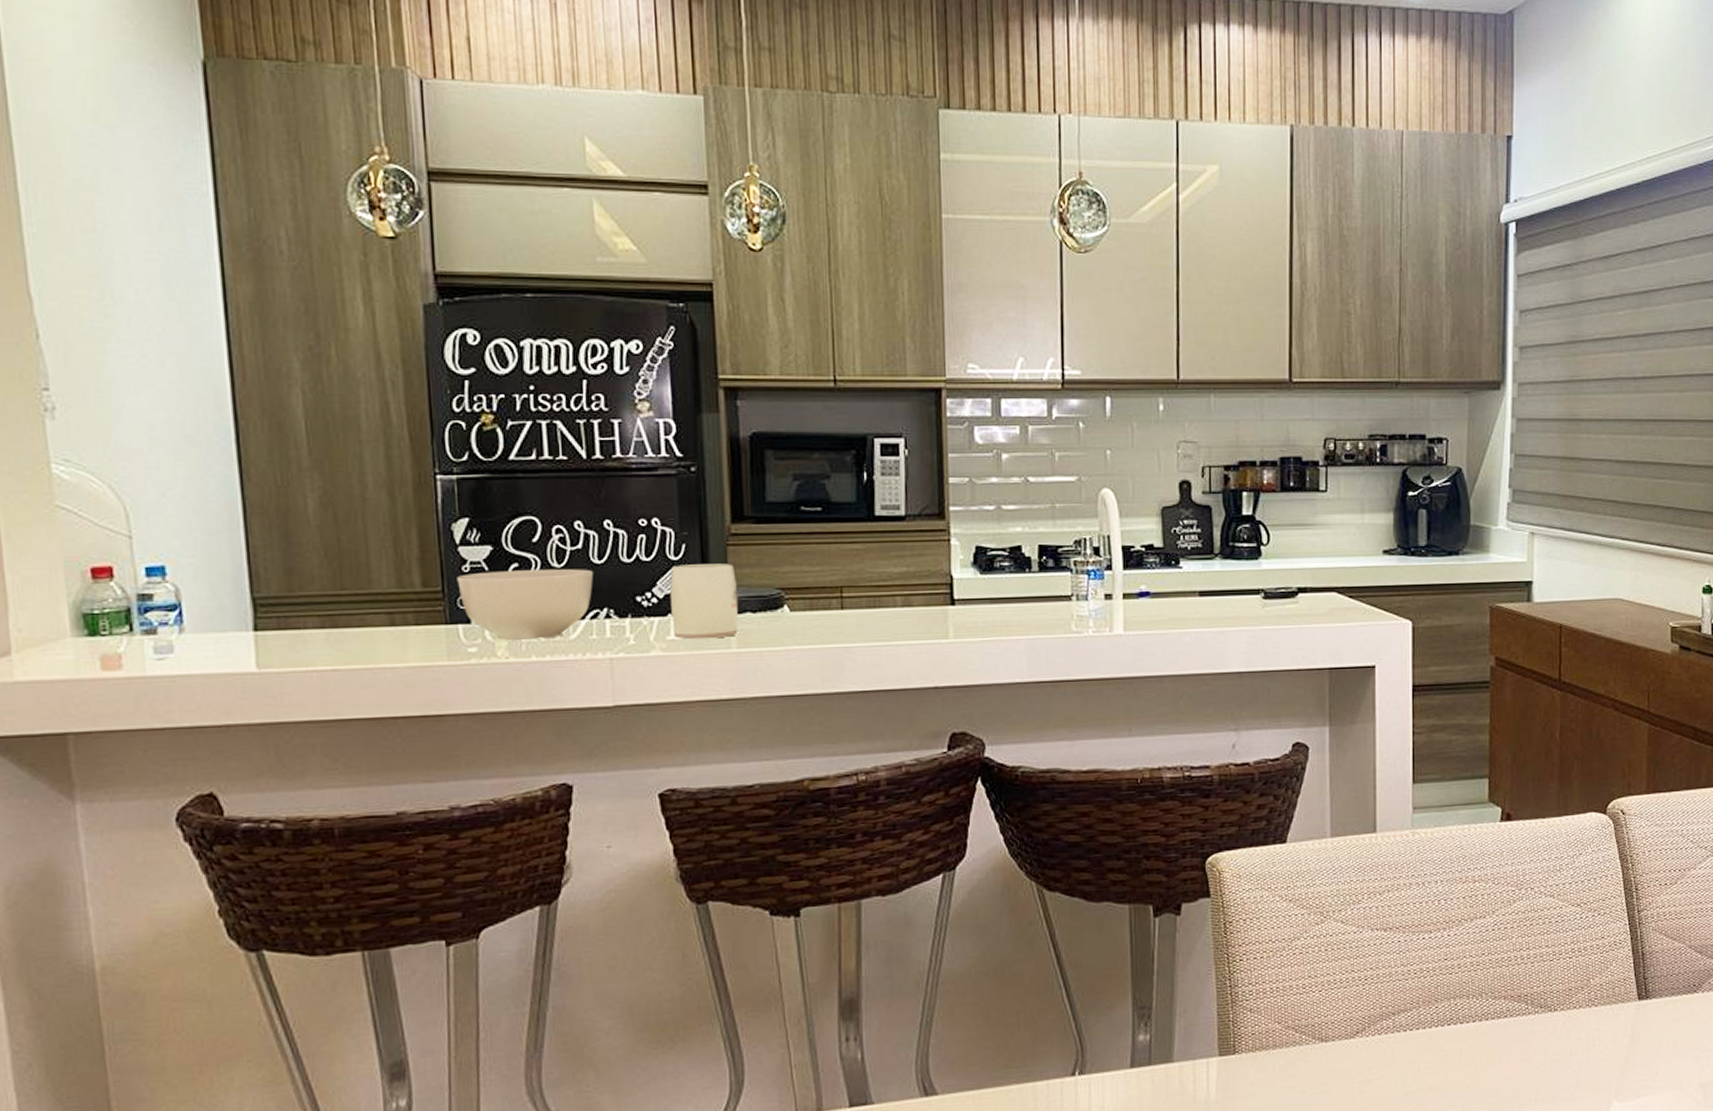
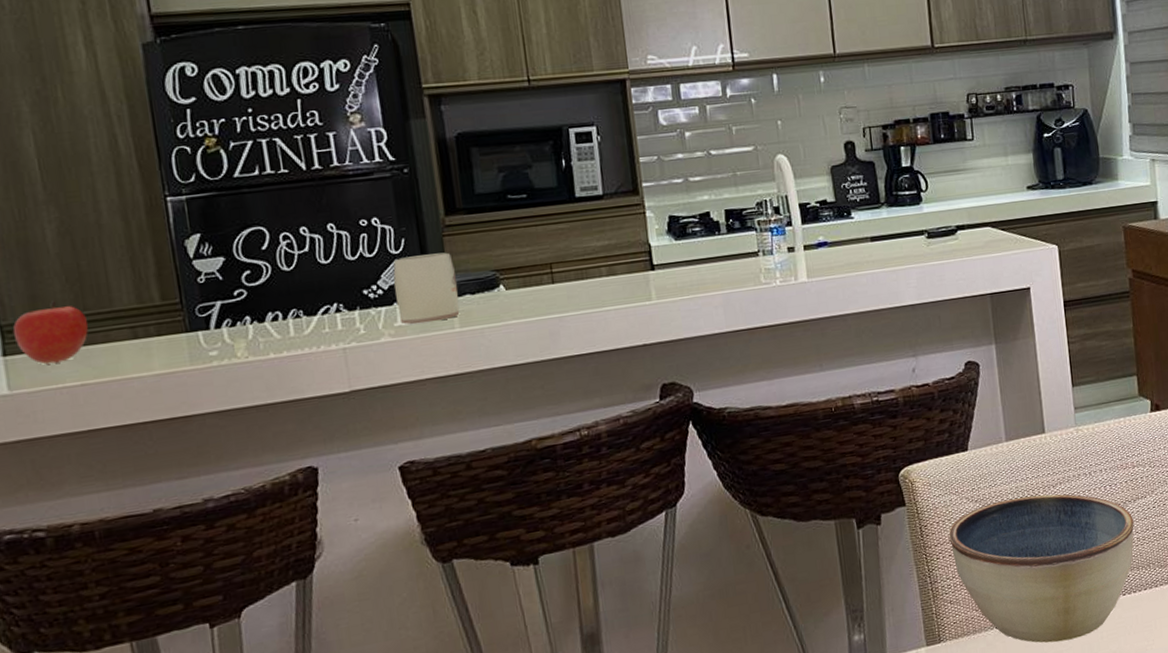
fruit: none [265,576,345,644] -> present [12,301,89,365]
bowl: present [457,569,594,640] -> none [193,269,322,342]
bowl: none [1256,901,1468,1069] -> present [948,494,1134,643]

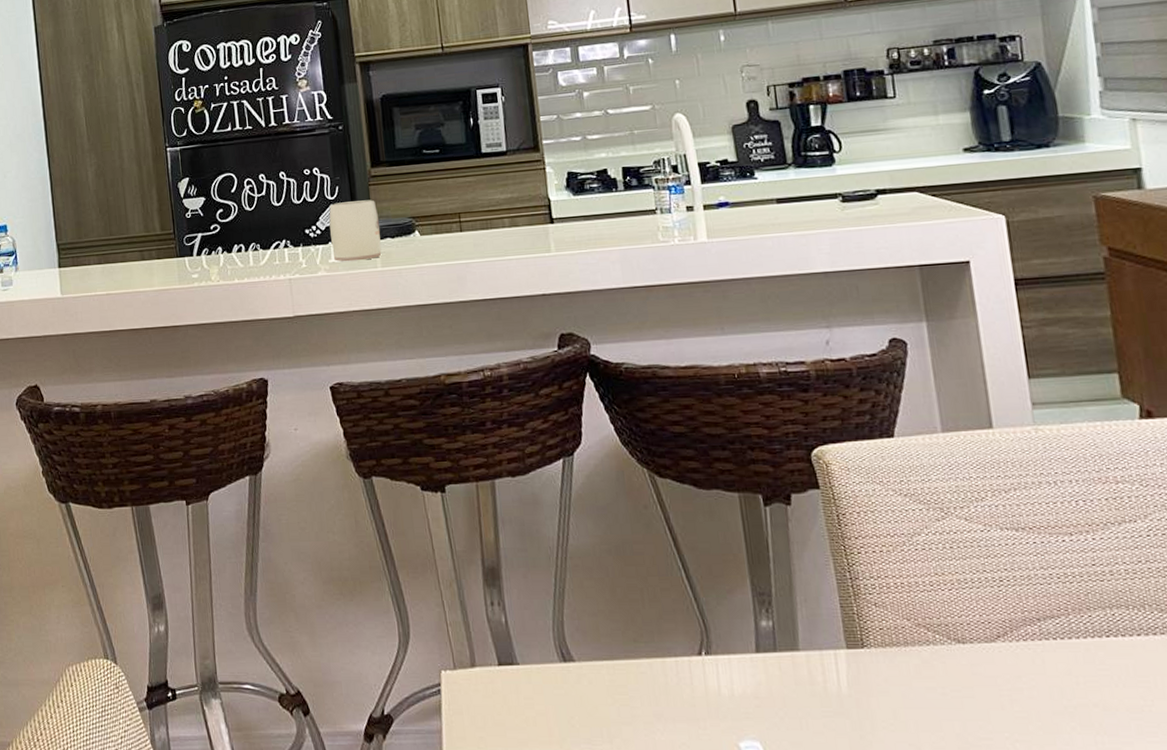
fruit: present [12,301,89,365] -> none [65,227,113,276]
bowl: present [948,494,1134,643] -> none [872,498,1120,677]

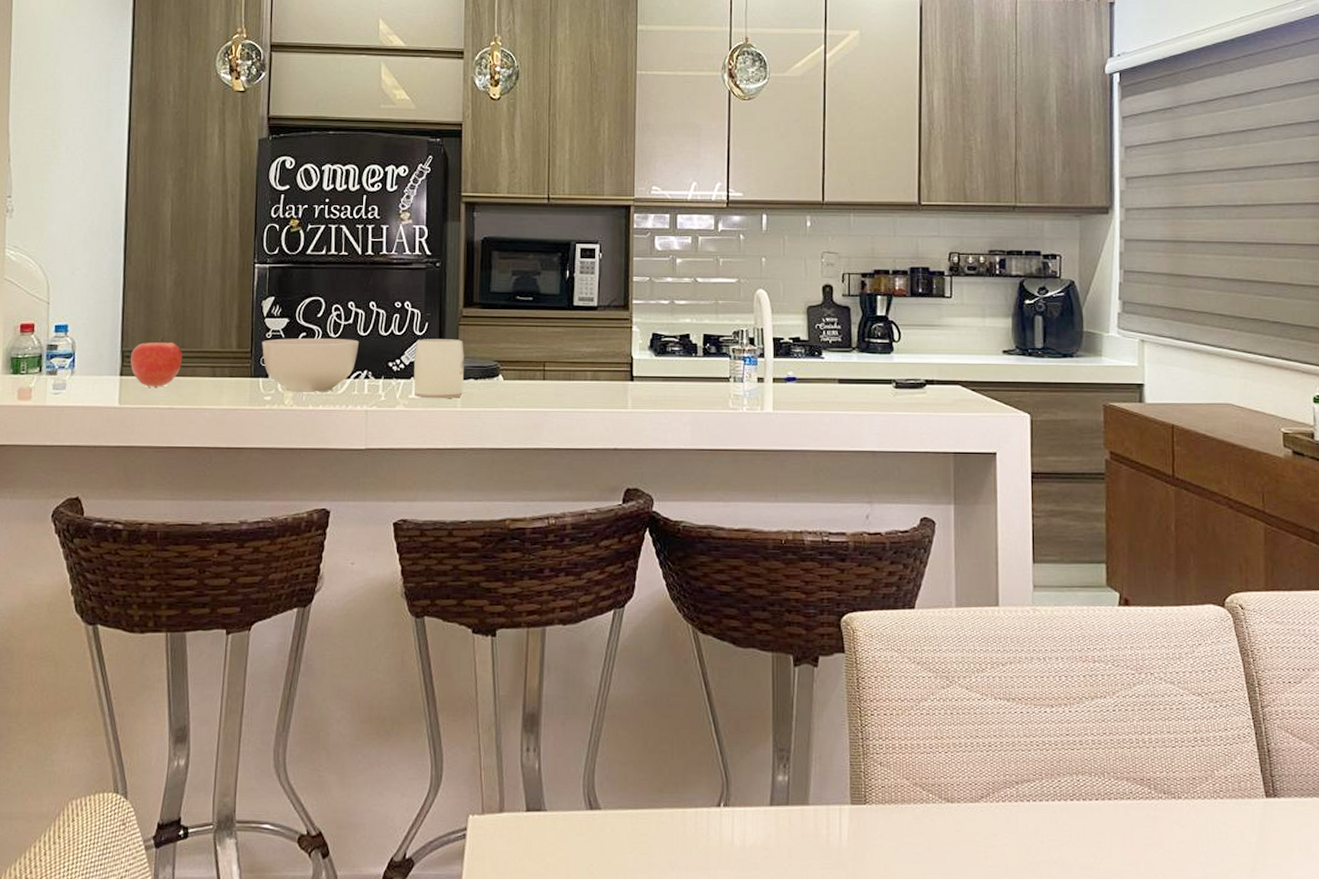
fruit: none [65,227,113,276] -> present [130,336,183,387]
bowl: none [183,210,275,268] -> present [262,338,360,392]

